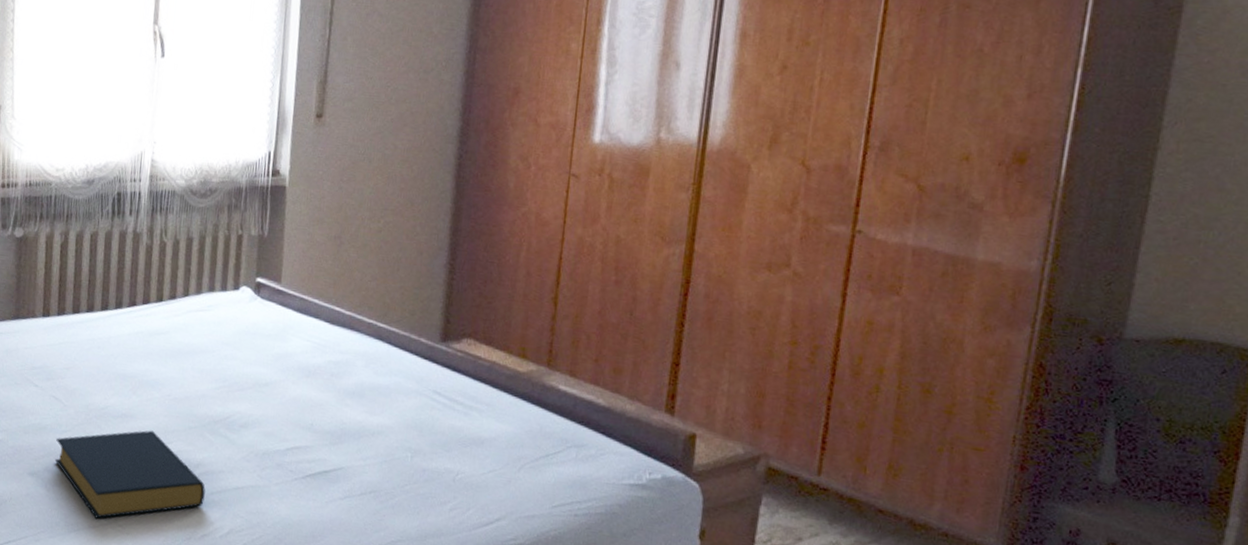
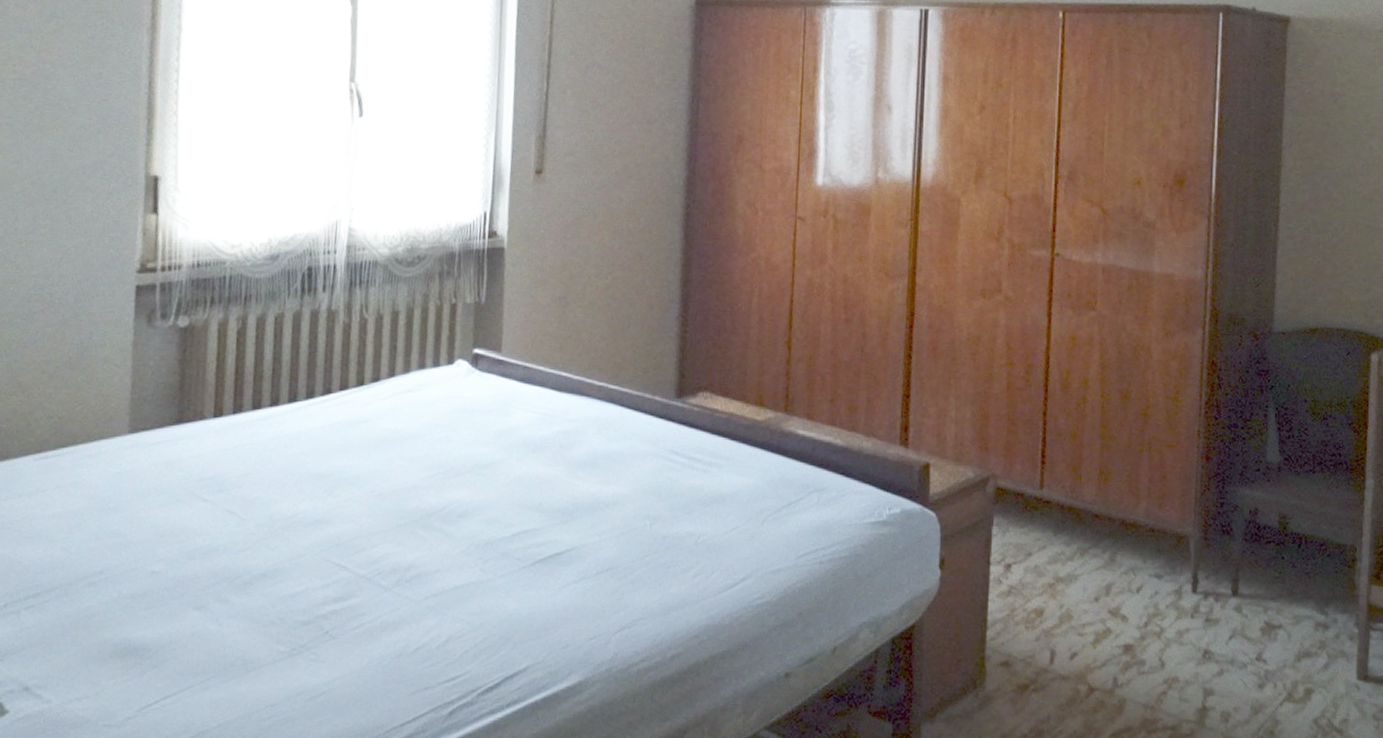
hardback book: present [54,430,206,519] -> none [228,535,419,649]

